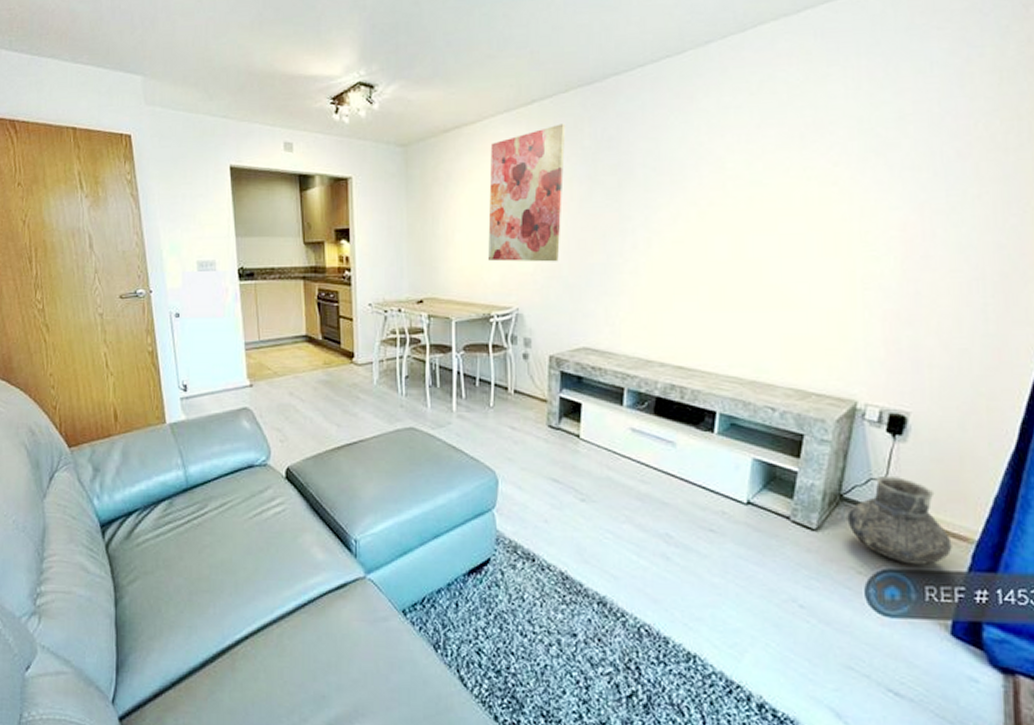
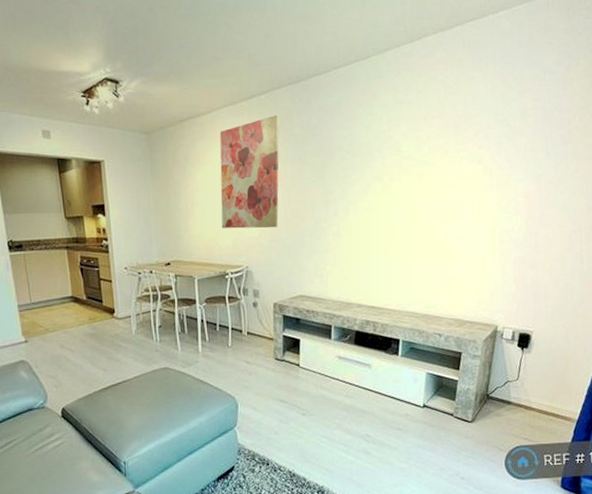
vase: present [847,477,952,565] -> none [492,379,561,441]

